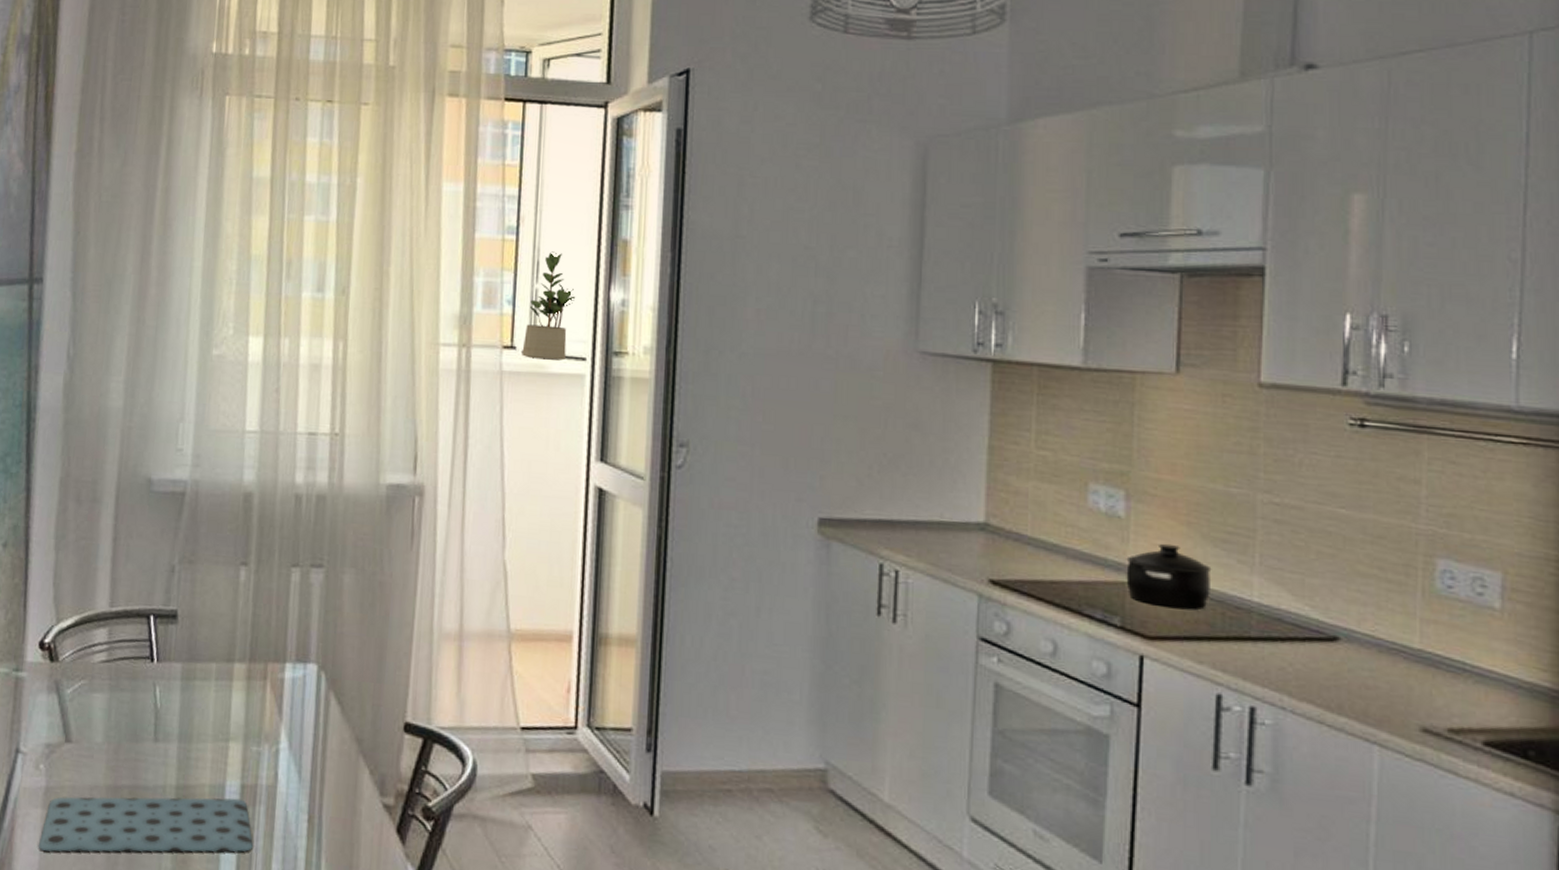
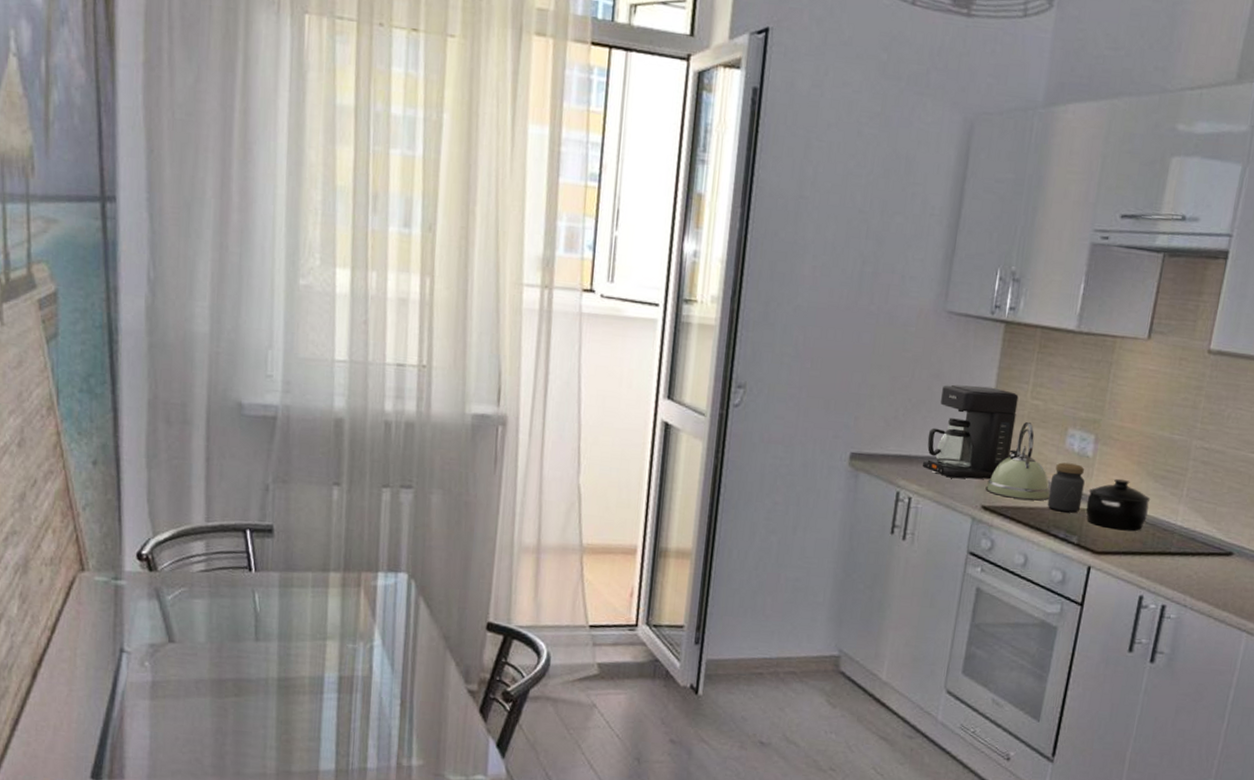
placemat: present [39,797,253,853] -> none [149,687,351,736]
potted plant: present [522,251,576,361] -> none [600,200,652,306]
coffee maker: none [909,435,1020,547] -> present [923,384,1019,480]
kettle: none [991,477,1076,573] -> present [985,422,1051,501]
jar: none [1074,524,1120,588] -> present [1047,462,1085,513]

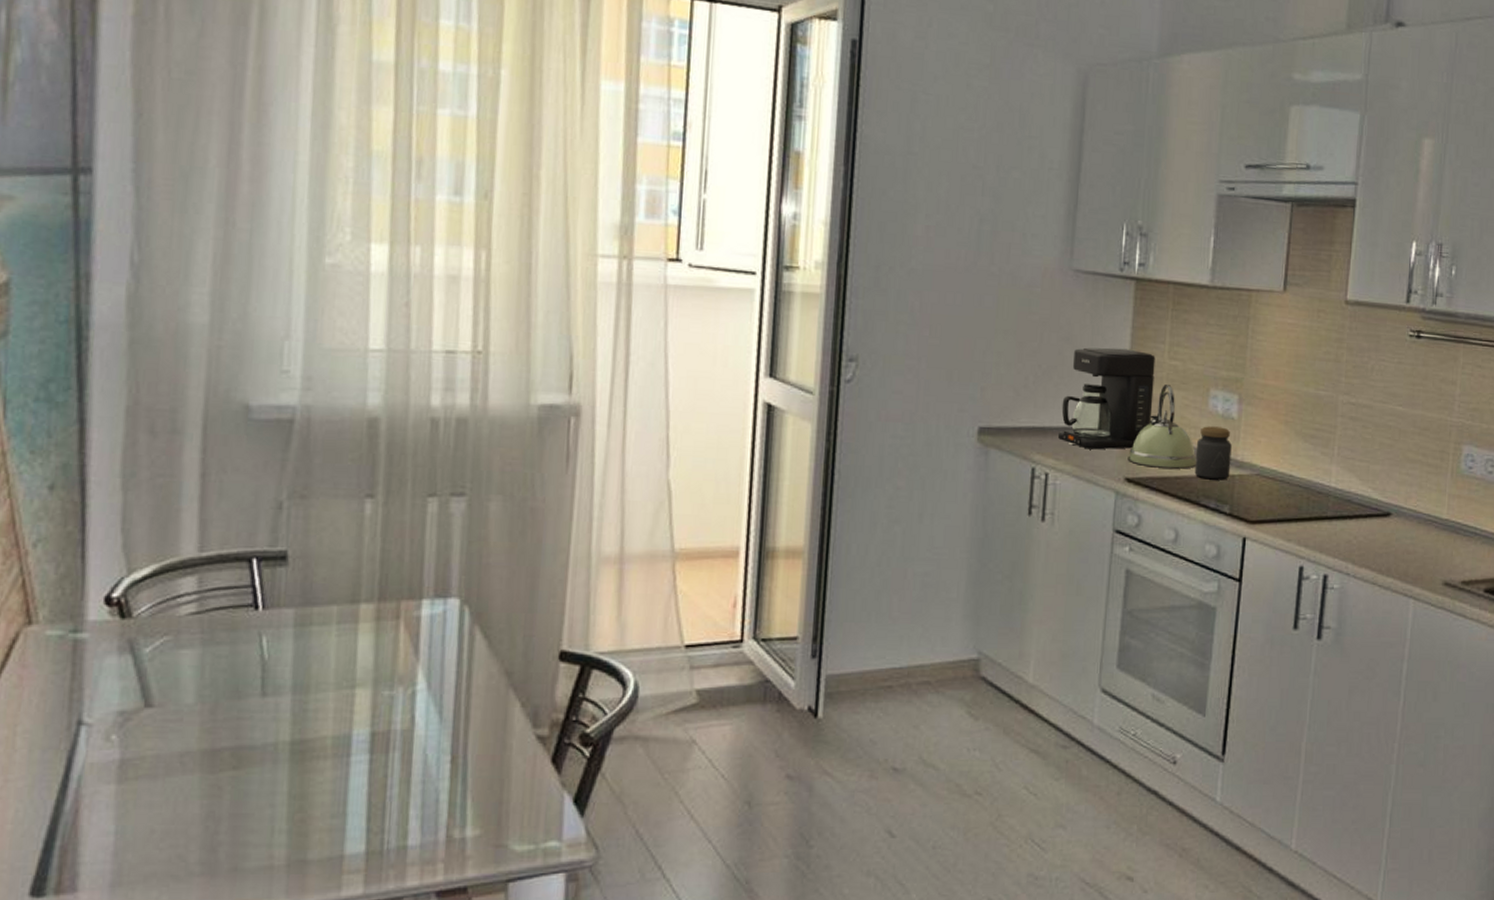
saucepan: present [1085,478,1151,531] -> none [1235,440,1302,497]

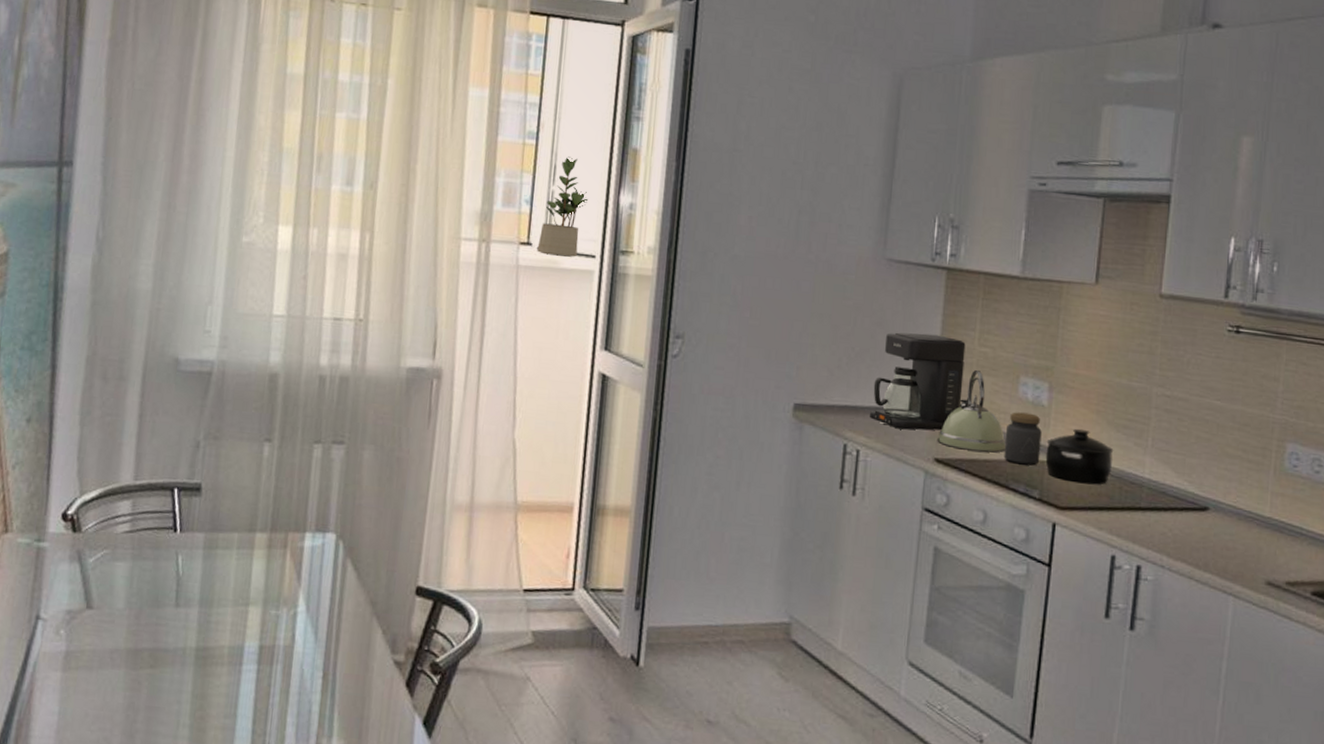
potted plant: none [688,160,746,275] -> present [537,156,589,258]
saucepan: none [1235,440,1302,497] -> present [1045,428,1114,485]

